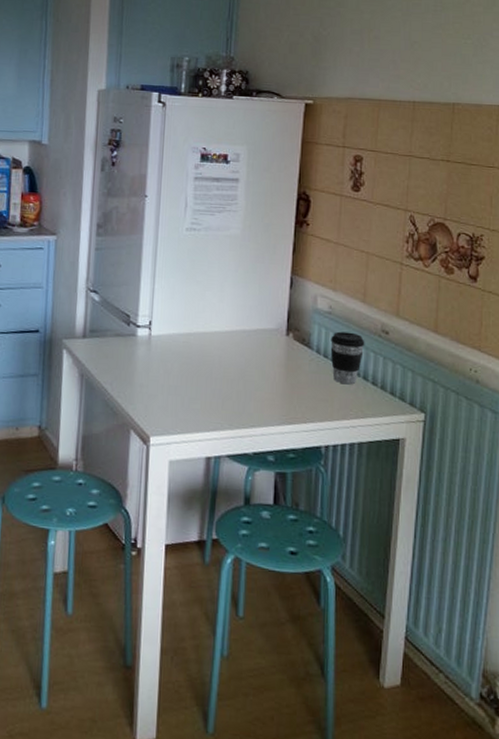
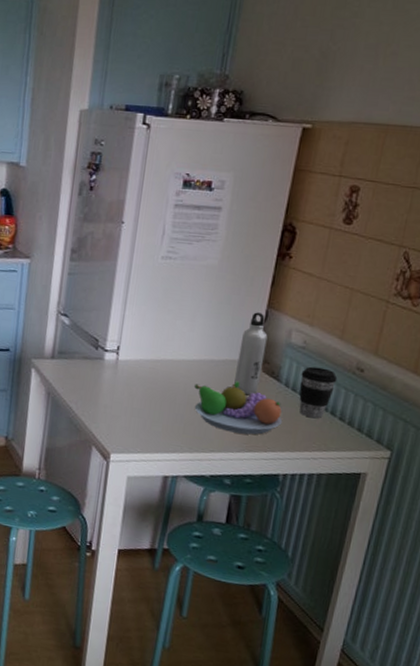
fruit bowl: none [229,350,318,406] -> present [194,381,283,435]
water bottle: none [268,279,295,365] -> present [234,312,268,395]

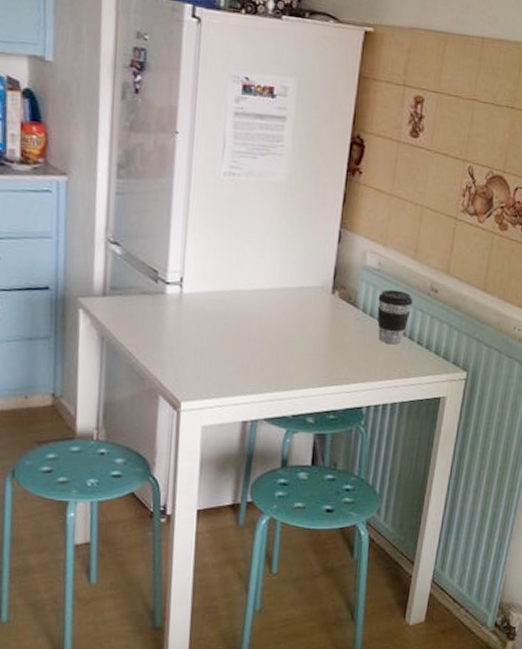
fruit bowl: present [194,381,283,435] -> none [269,310,363,367]
water bottle: present [234,312,268,395] -> none [311,233,342,325]

